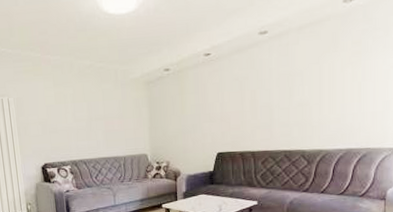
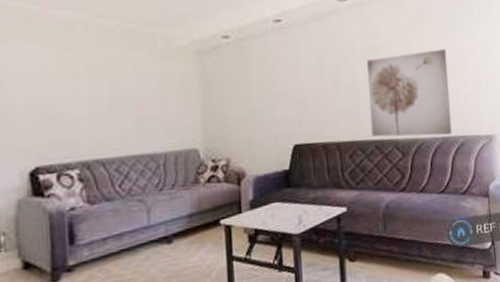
wall art: none [281,72,358,148] -> present [367,49,452,137]

